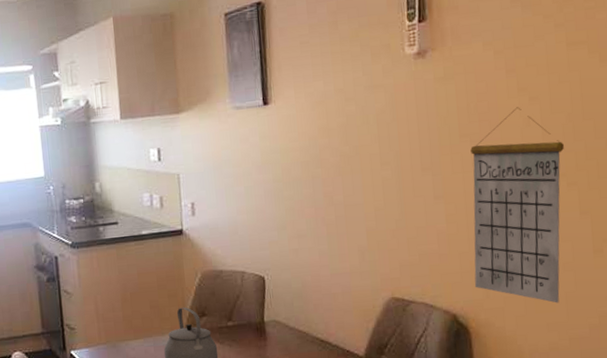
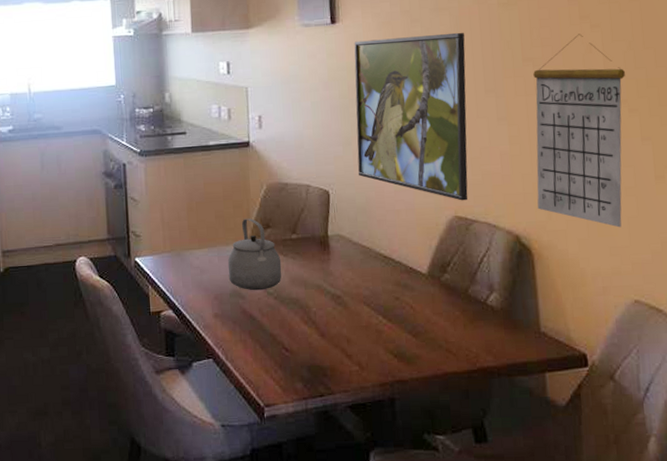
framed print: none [287,109,405,282] -> present [354,32,468,201]

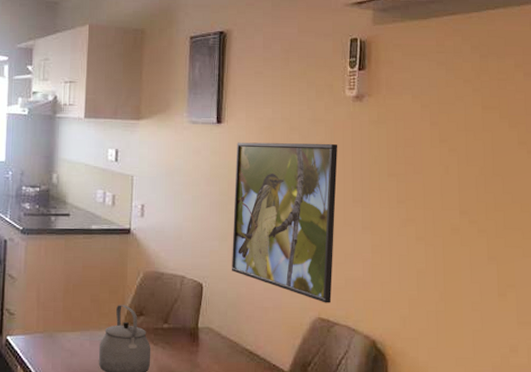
calendar: present [533,34,625,228] -> none [393,156,476,340]

